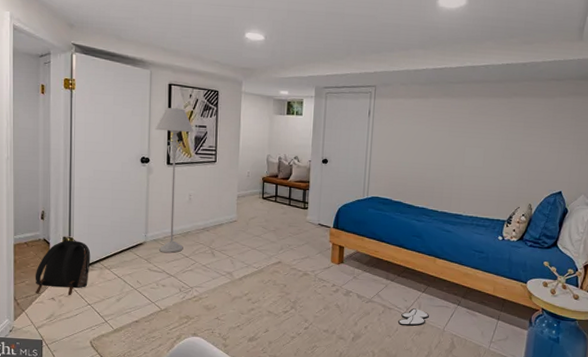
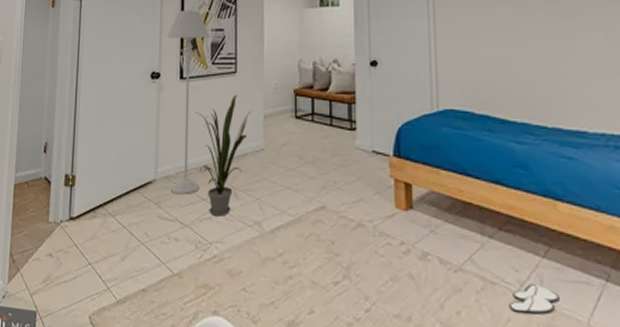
backpack: present [35,237,91,296] -> none [33,174,94,252]
house plant: none [180,178,228,269] -> present [194,94,252,216]

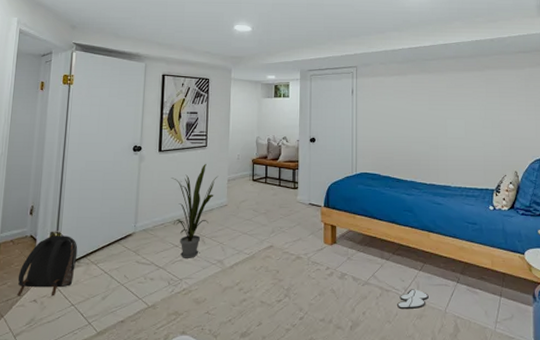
backpack: none [33,174,94,252] -> present [17,232,78,297]
floor lamp: present [166,10,211,195] -> none [148,97,186,244]

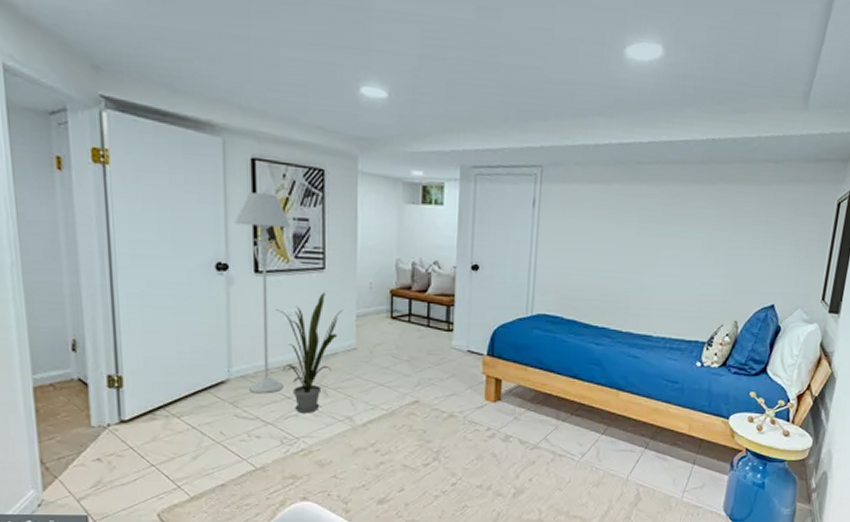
backpack: present [17,232,78,297] -> none [69,375,151,455]
floor lamp: none [148,97,186,244] -> present [234,192,292,394]
slippers: present [397,289,429,309] -> none [571,454,610,476]

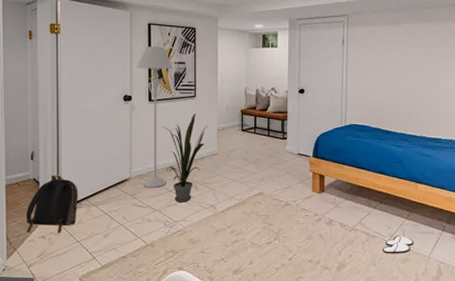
backpack: none [69,375,151,455] -> present [26,176,78,234]
slippers: none [571,454,610,476] -> present [383,235,414,253]

